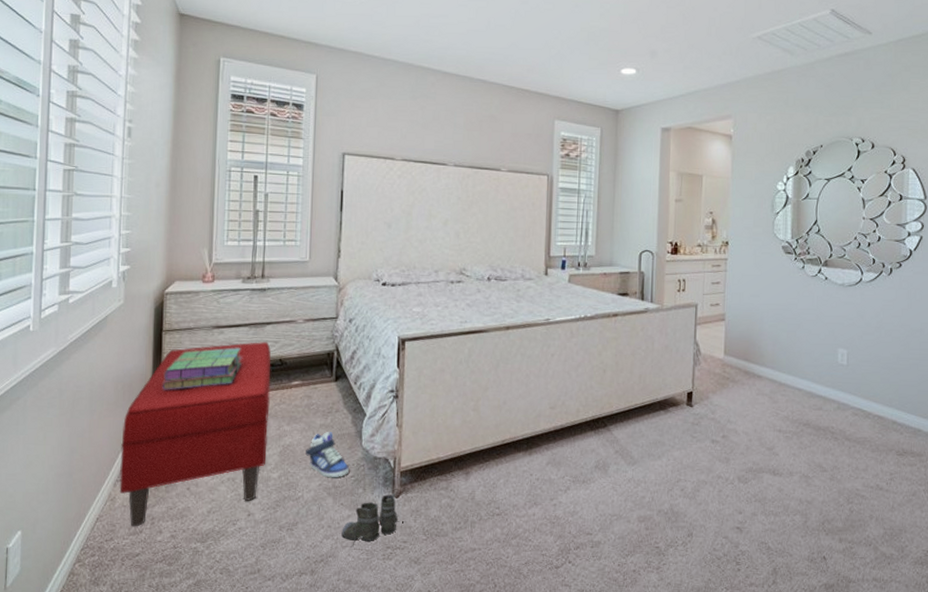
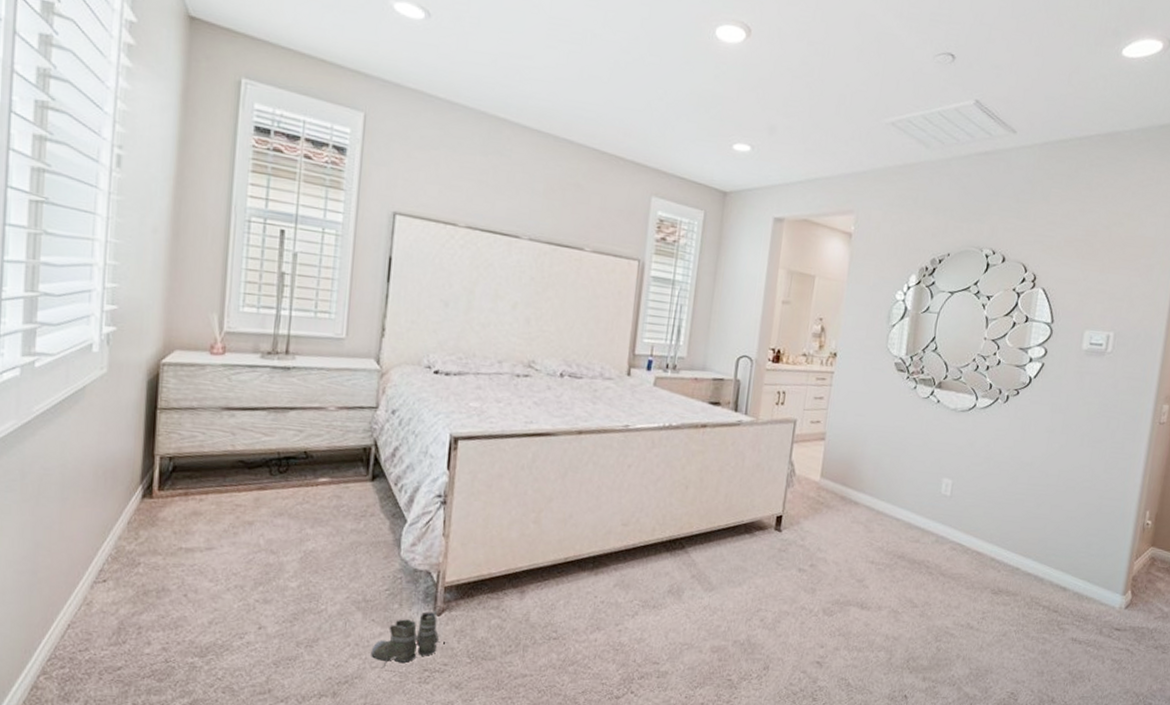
bench: present [119,342,272,527] -> none [97,429,295,637]
stack of books: present [162,348,242,390] -> none [155,434,258,480]
sneaker: present [306,431,349,478] -> none [332,537,383,591]

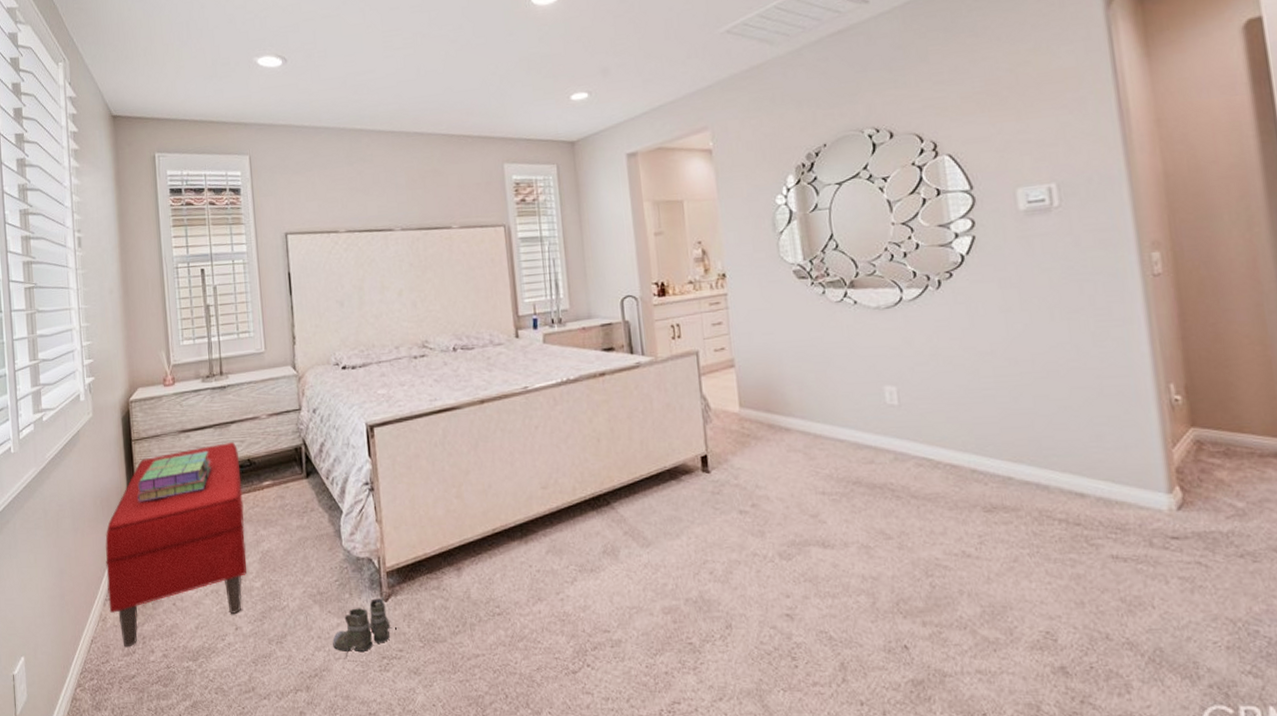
bench: none [97,429,295,637] -> present [105,442,247,648]
stack of books: none [155,434,258,480] -> present [137,451,211,502]

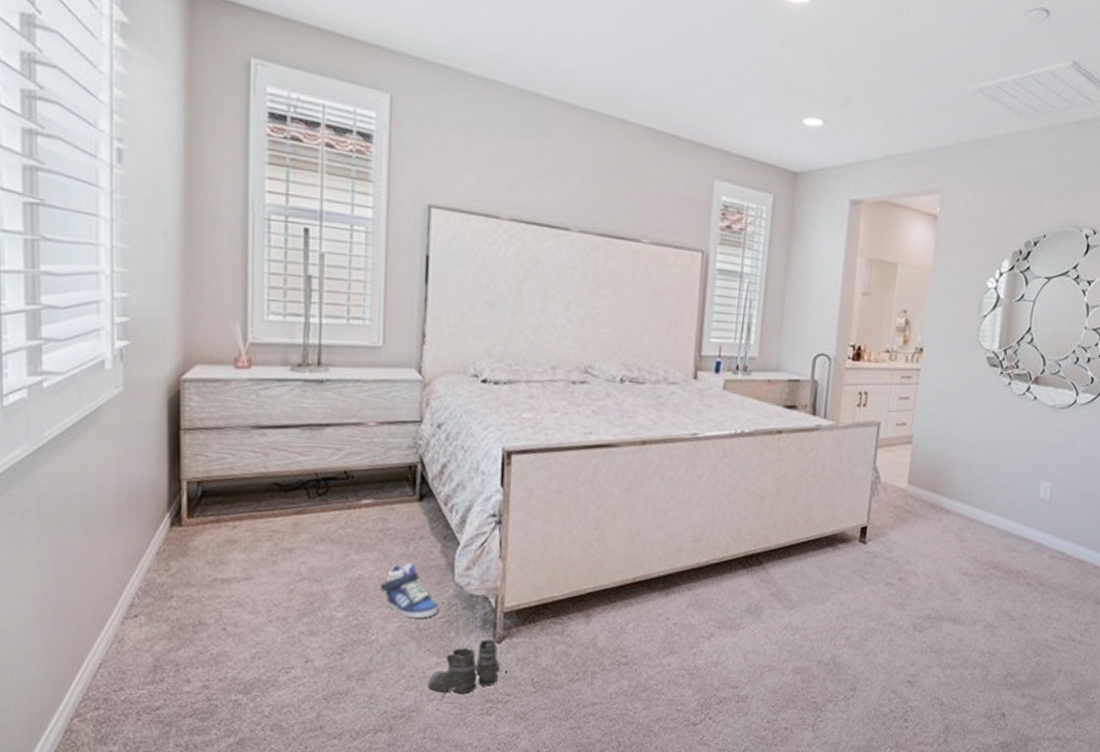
bench: present [105,442,247,648] -> none [129,448,333,675]
stack of books: present [137,451,211,502] -> none [183,454,293,506]
sneaker: none [285,532,332,584] -> present [380,562,437,619]

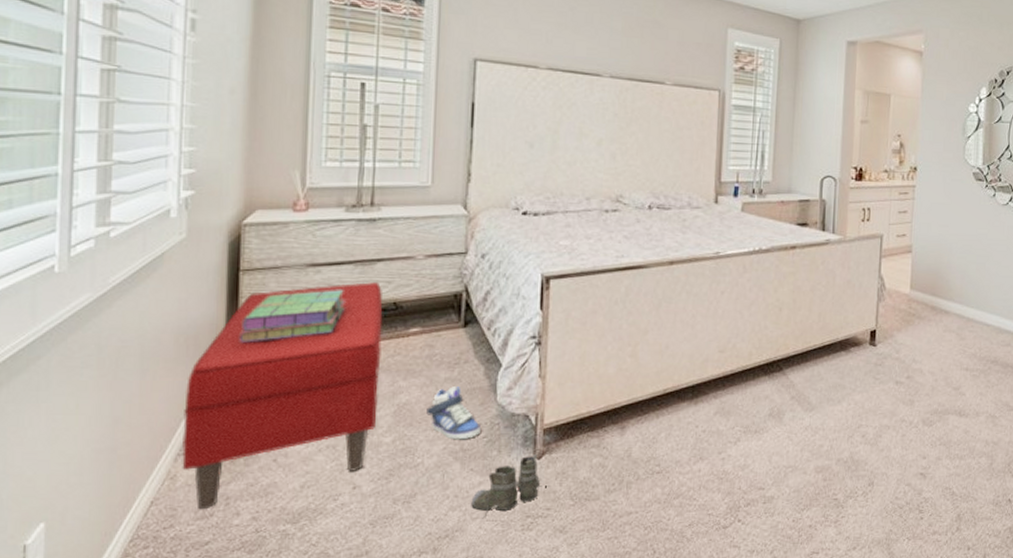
bench: none [129,448,333,675] -> present [182,282,384,510]
stack of books: none [183,454,293,506] -> present [239,290,345,343]

